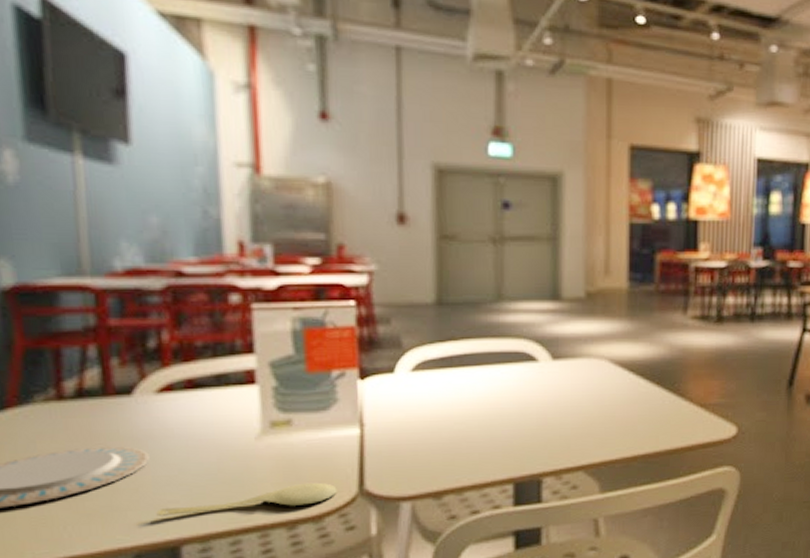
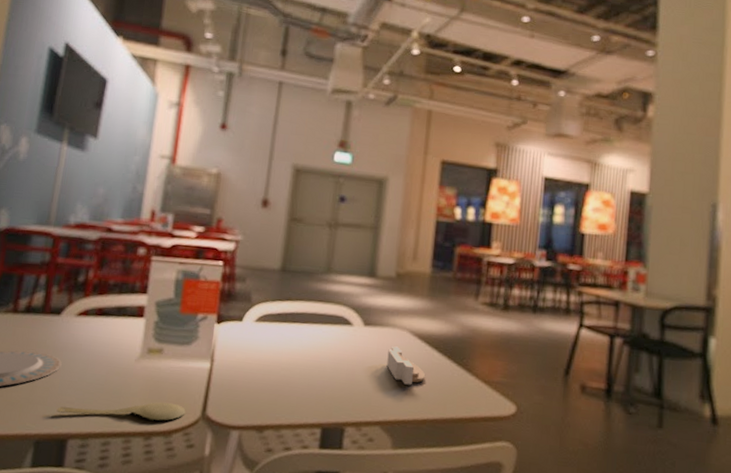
architectural model: none [585,379,631,421] -> present [386,346,425,385]

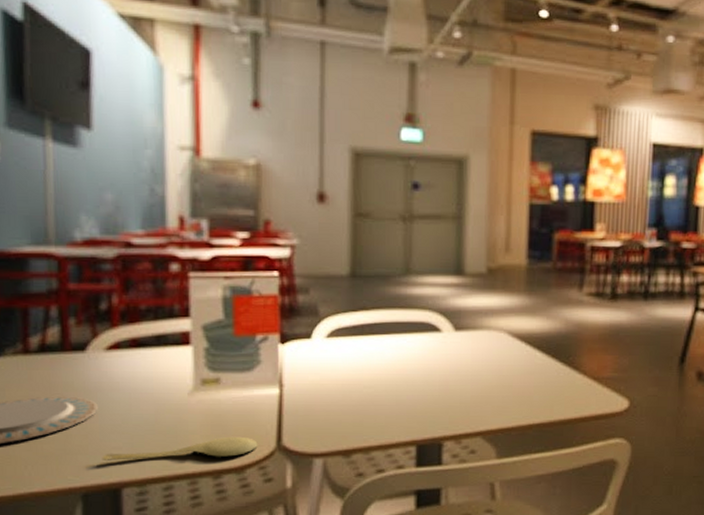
architectural model: present [386,346,425,385] -> none [484,350,527,390]

